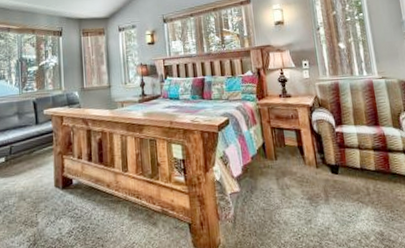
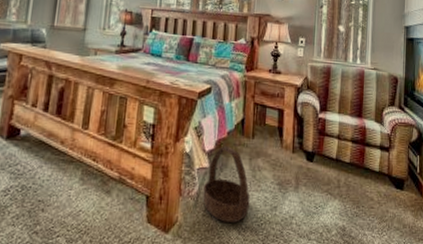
basket: none [238,170,285,240] -> present [203,146,250,222]

